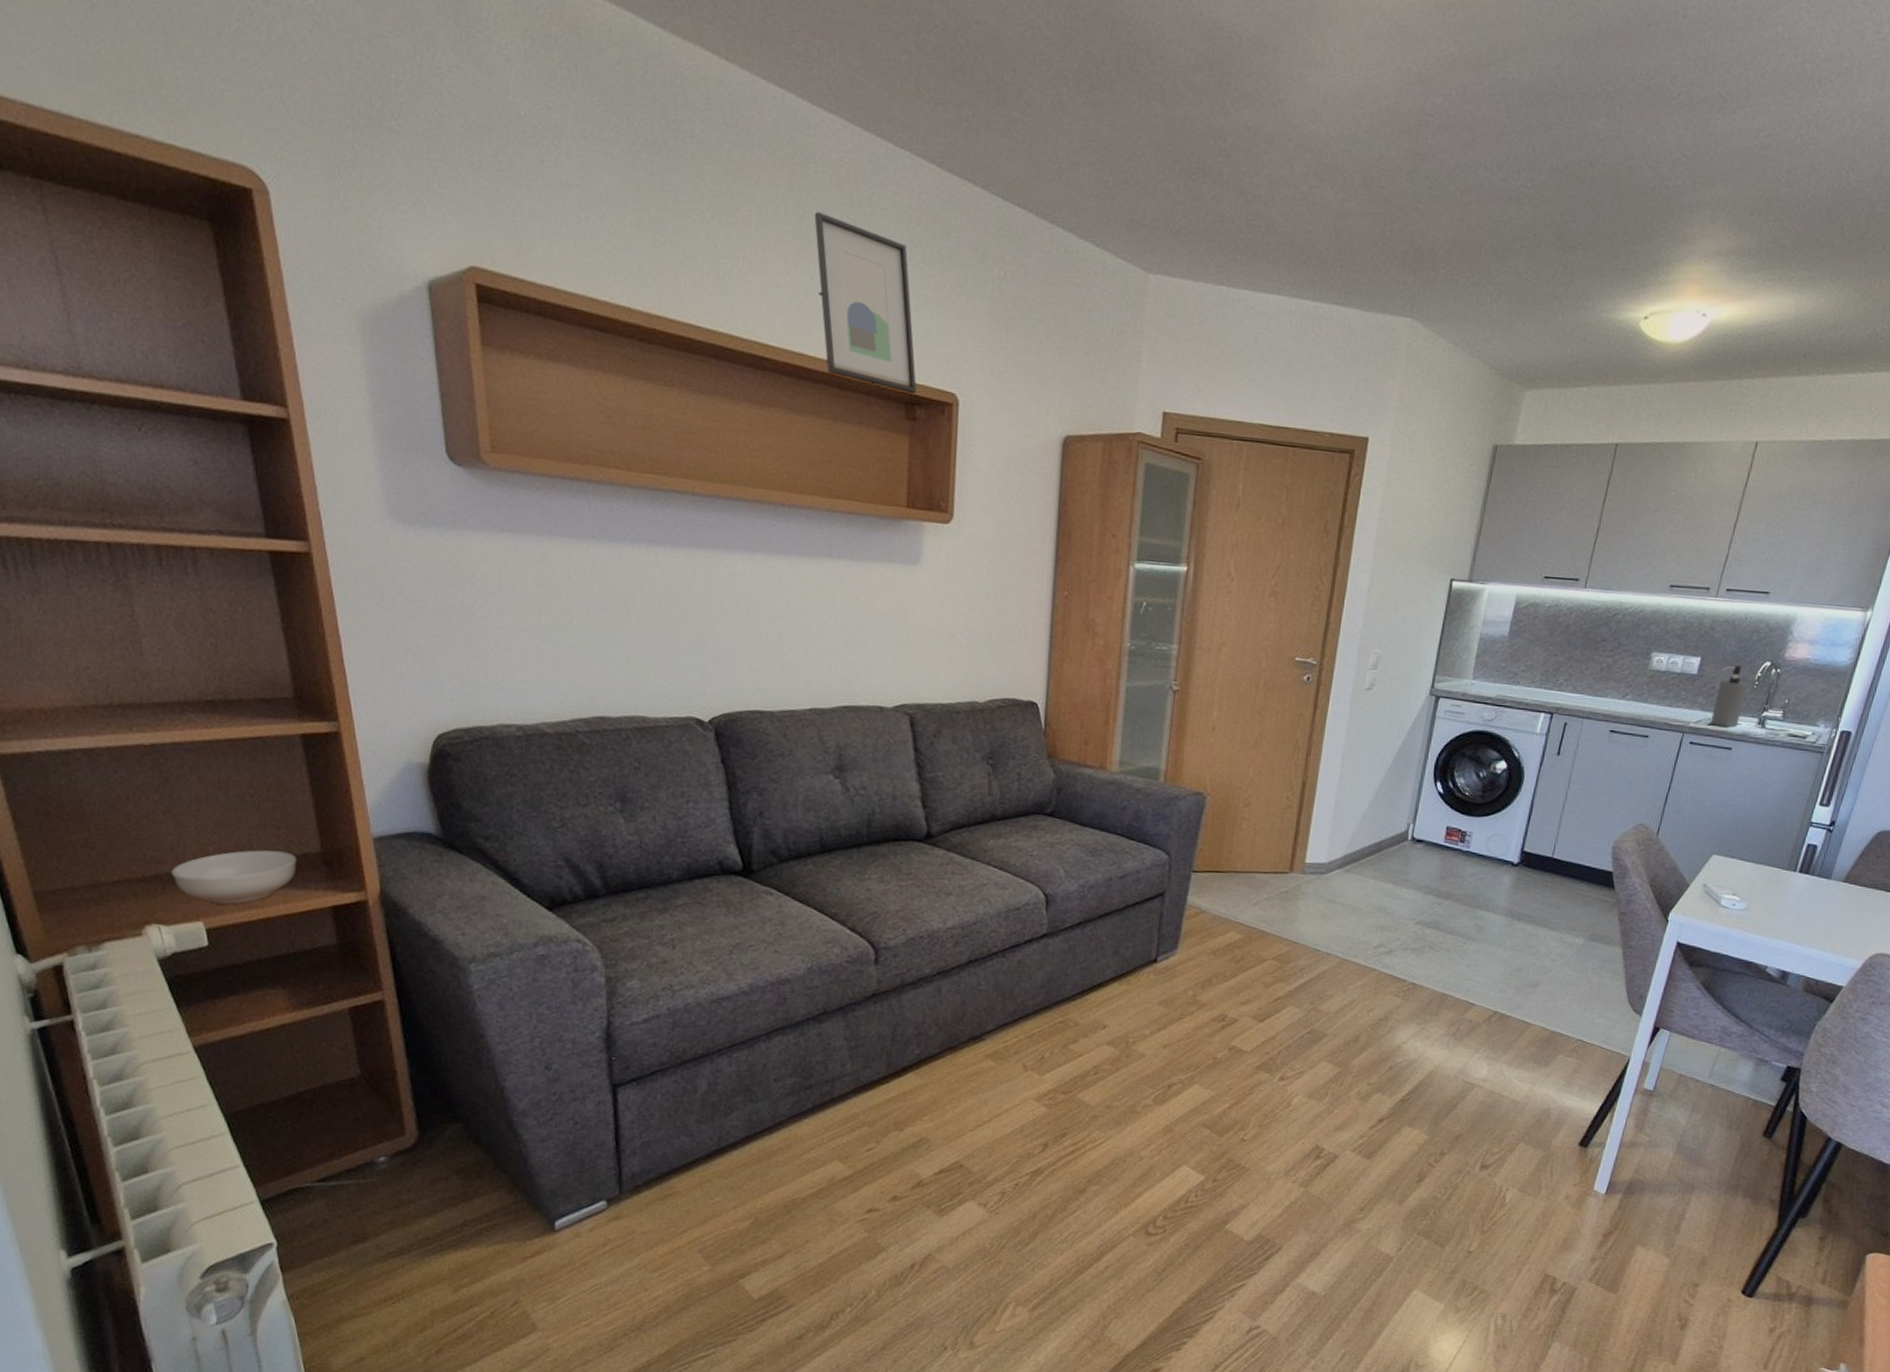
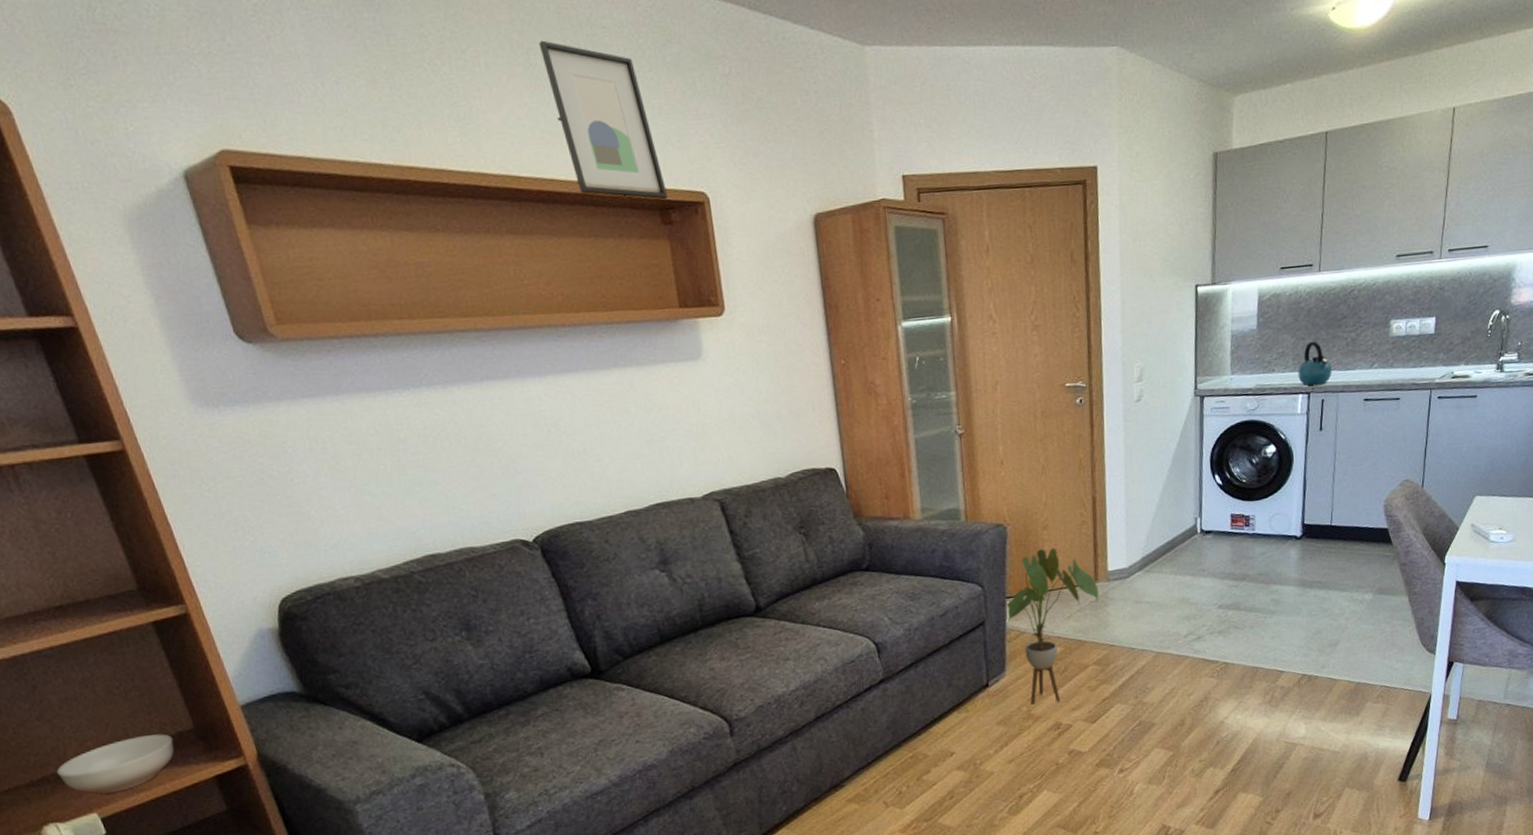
house plant: none [1190,826,1292,992] -> present [1006,547,1099,705]
kettle: none [1543,659,1582,707] -> present [1298,341,1333,386]
soap dispenser: present [1711,664,1748,727] -> none [1454,318,1482,378]

